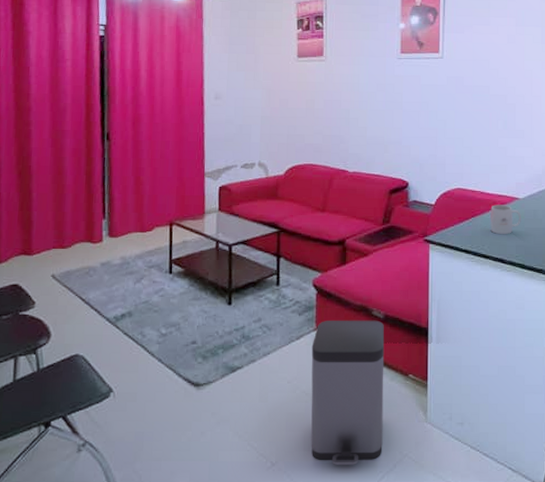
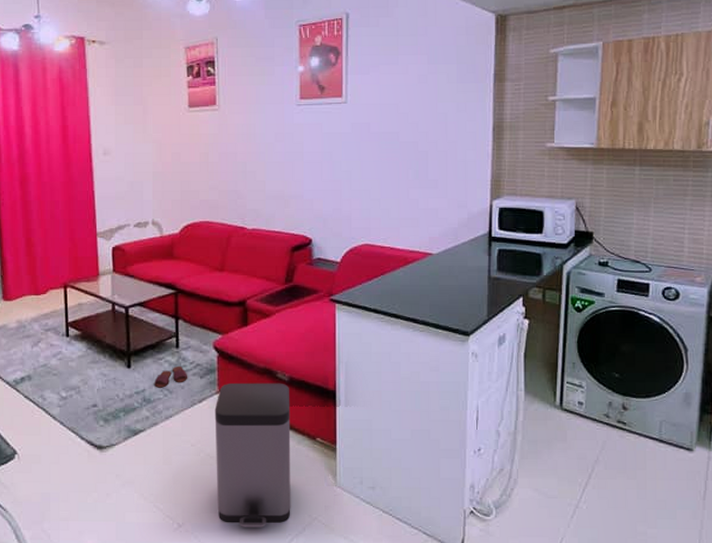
slippers: none [254,303,286,325] -> present [154,365,187,388]
mug: present [490,205,521,235] -> none [401,261,435,293]

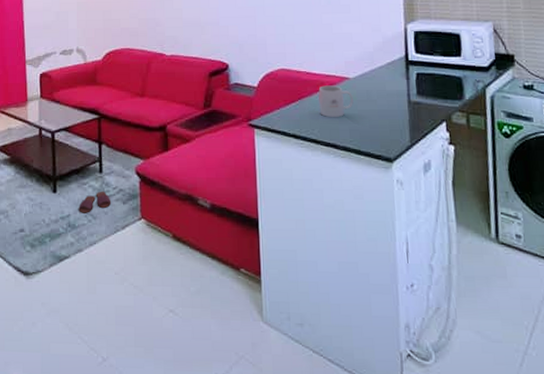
pedal bin: present [214,382,291,527] -> none [137,209,217,365]
mug: none [401,261,435,293] -> present [318,85,354,118]

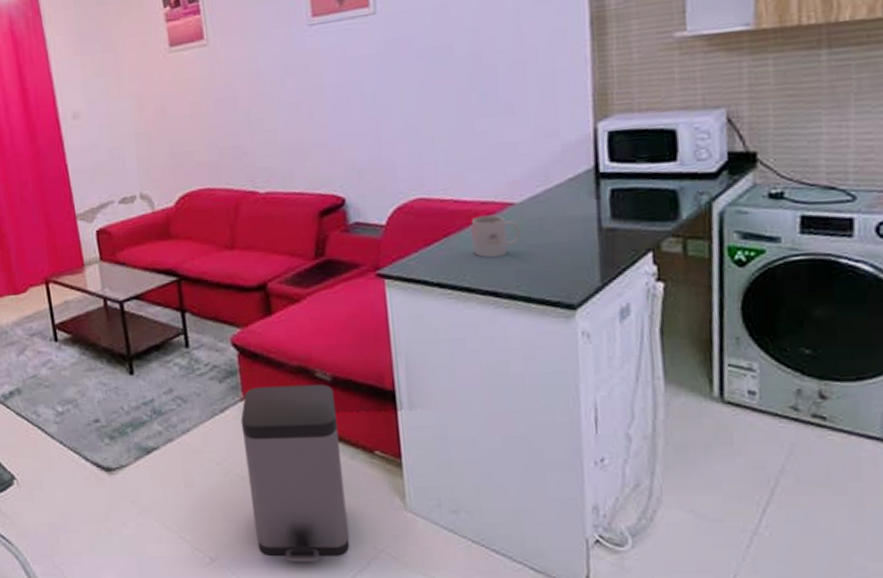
slippers: present [79,191,110,213] -> none [163,368,203,397]
pedal bin: none [137,209,217,365] -> present [240,384,350,562]

